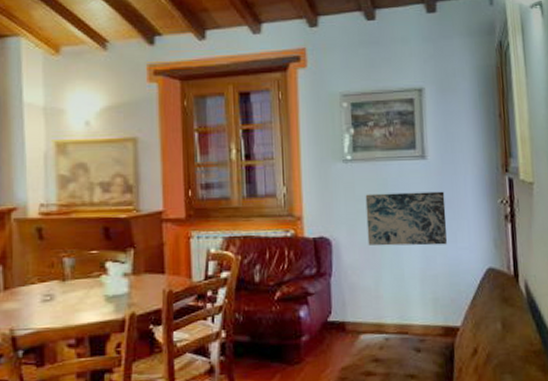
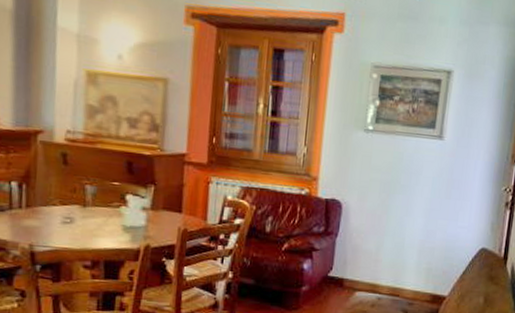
wall art: present [365,191,447,246] -> none [375,165,455,222]

